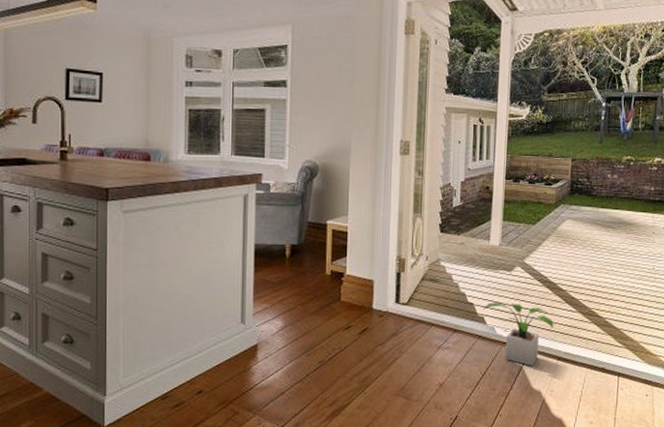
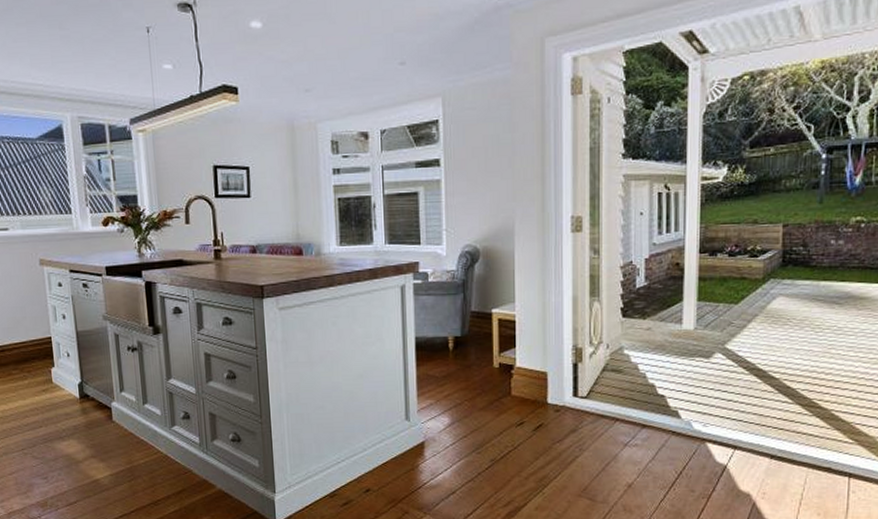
potted plant: present [483,303,554,367] -> none [676,394,765,466]

